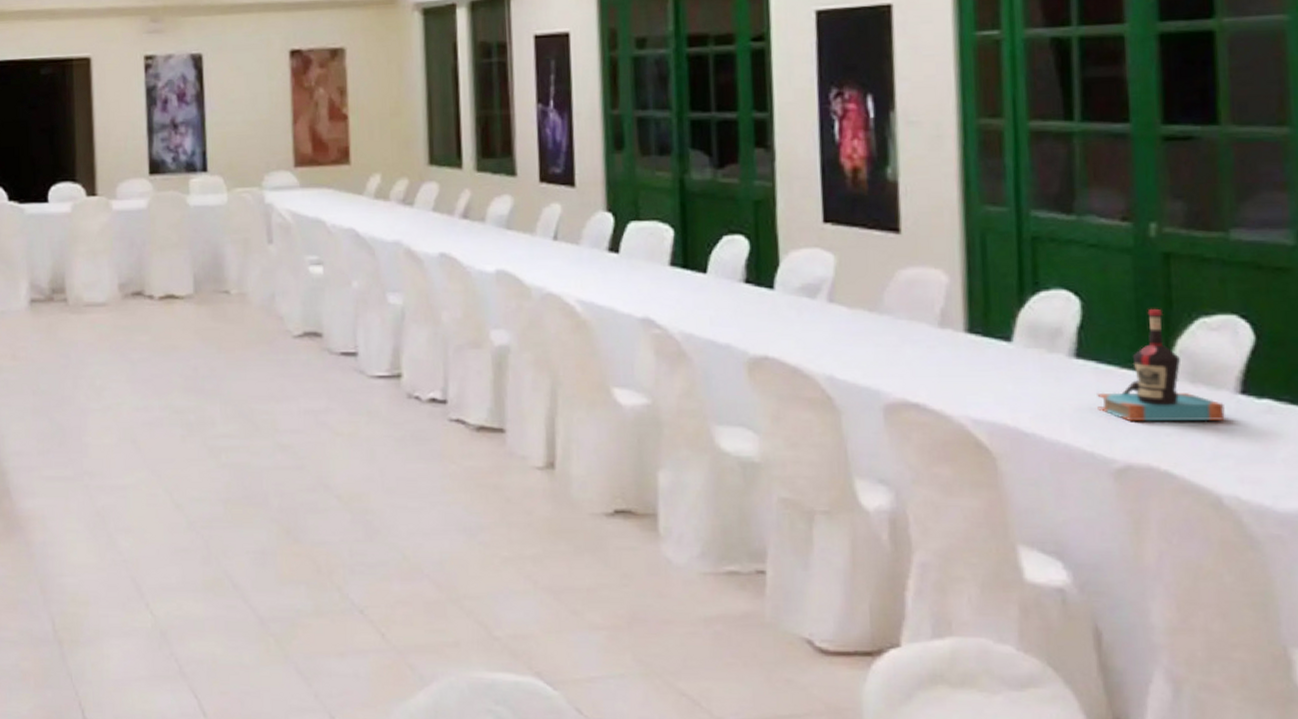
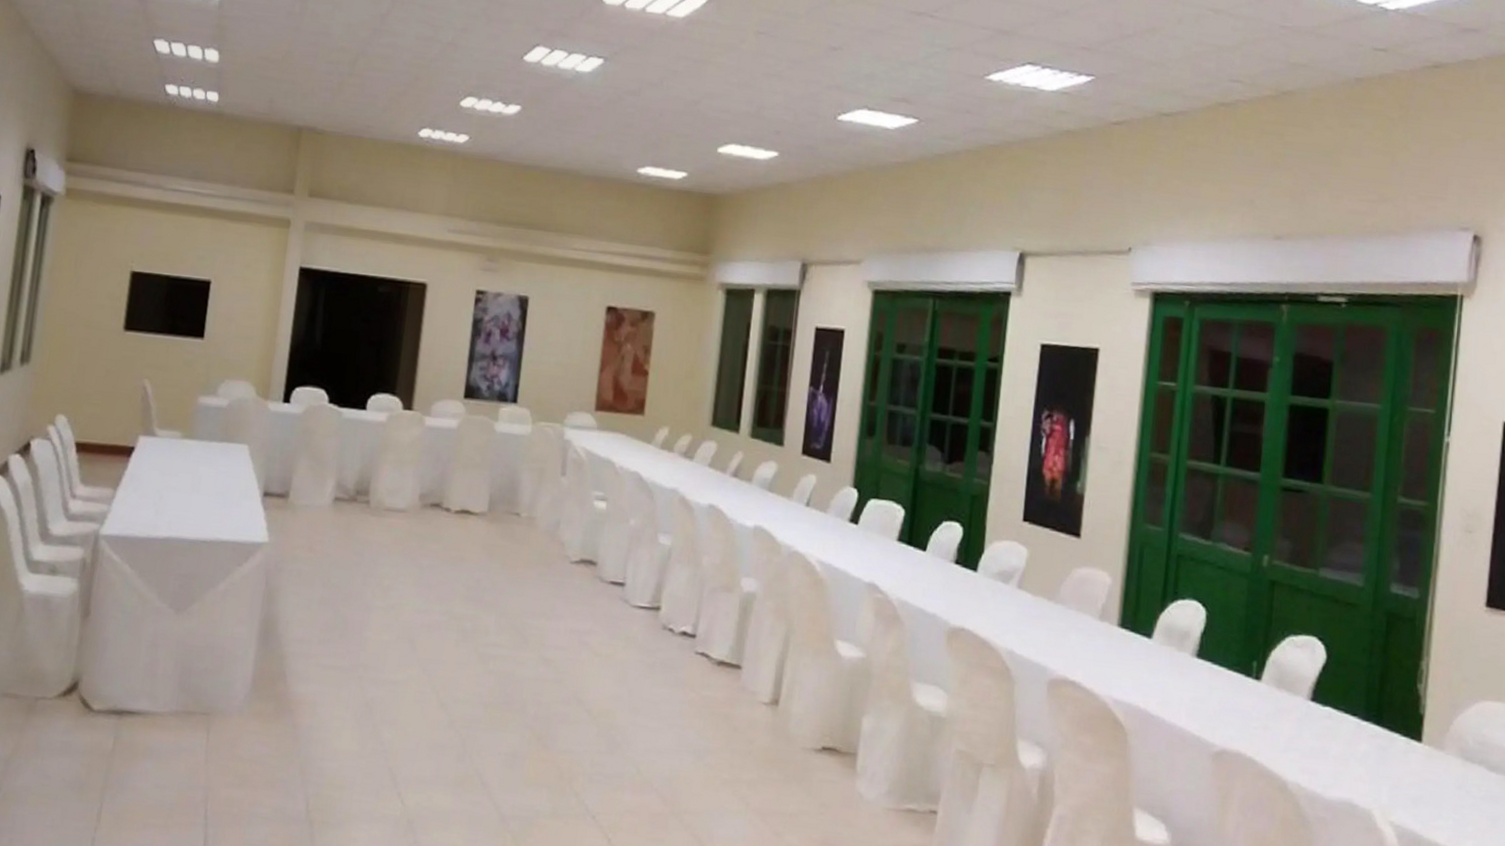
bottle: present [1097,308,1225,422] -> none [1207,624,1298,721]

